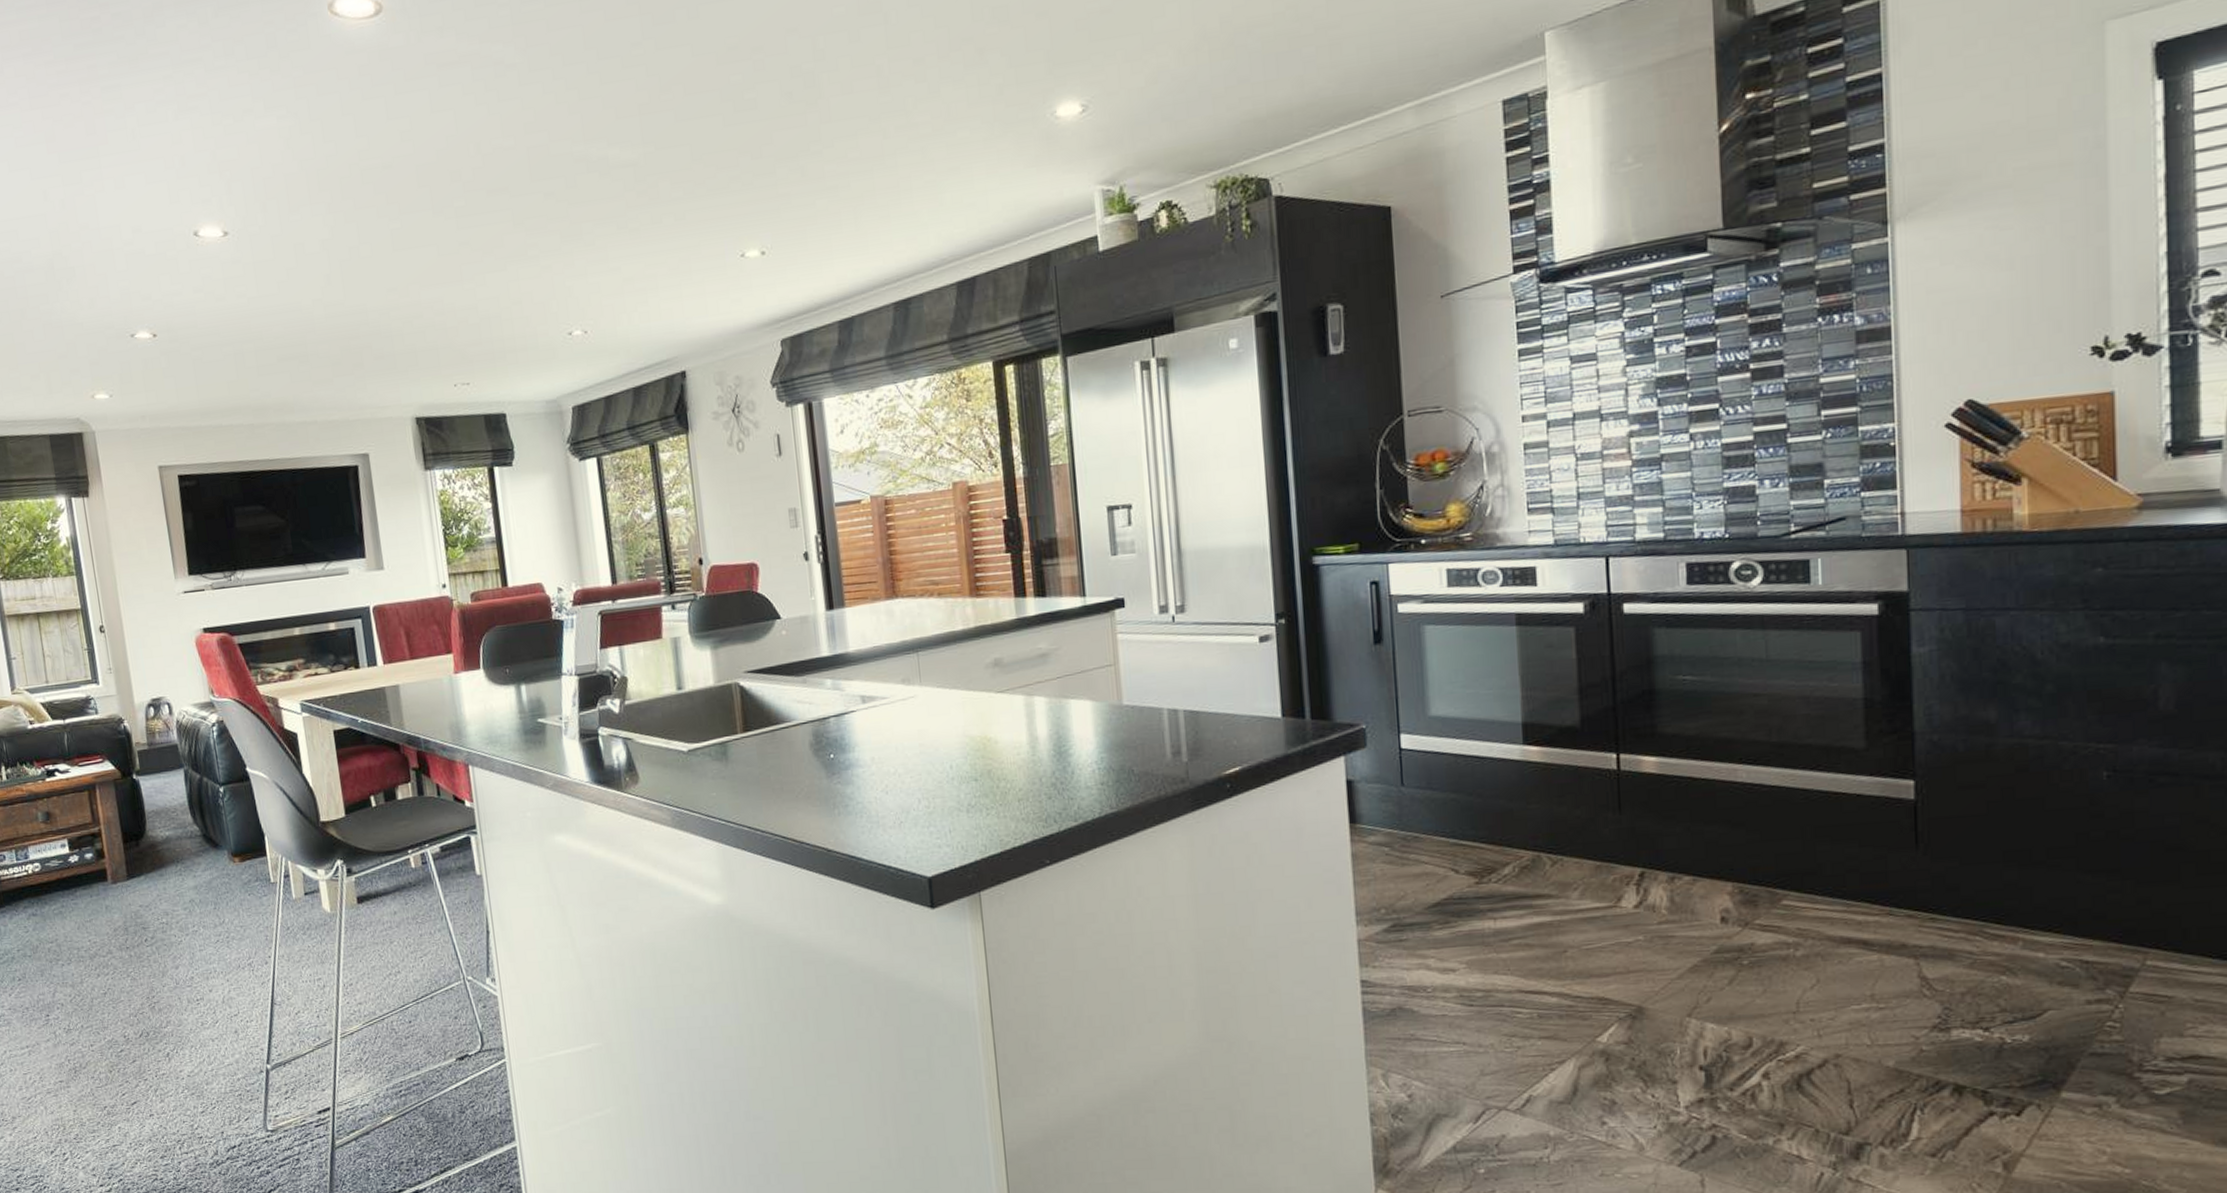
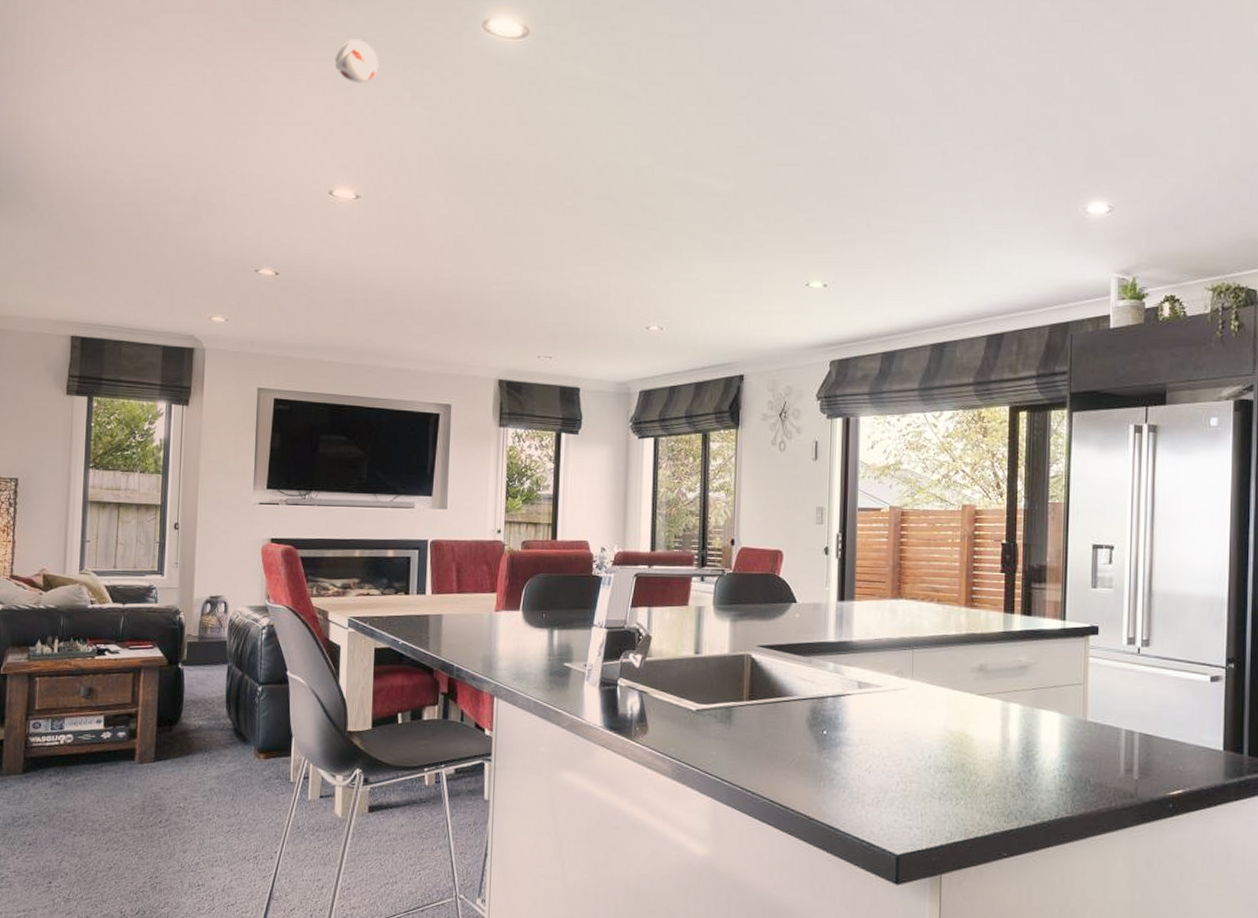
smoke detector: none [171,48,222,102] -> present [335,39,379,83]

